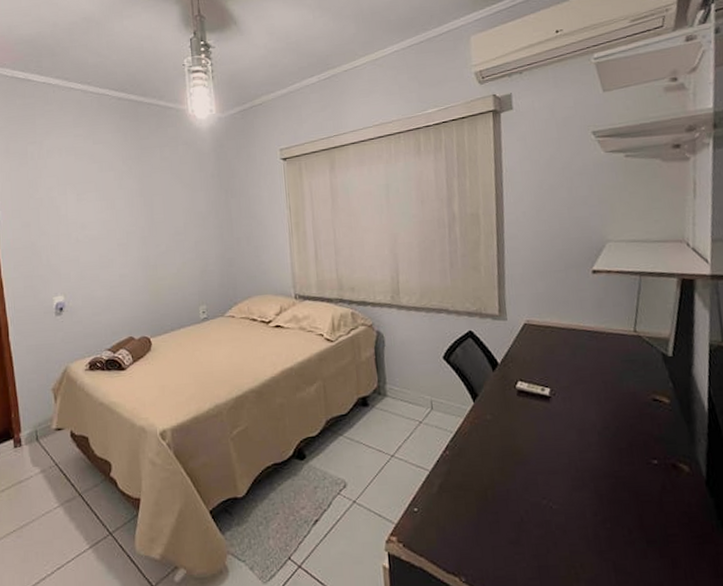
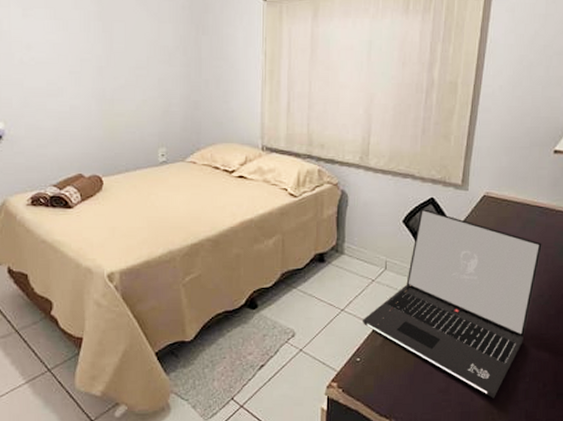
laptop: none [414,343,598,549] -> present [362,209,542,399]

